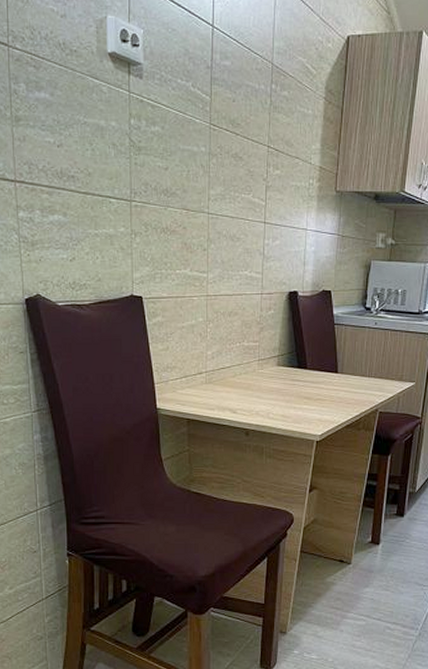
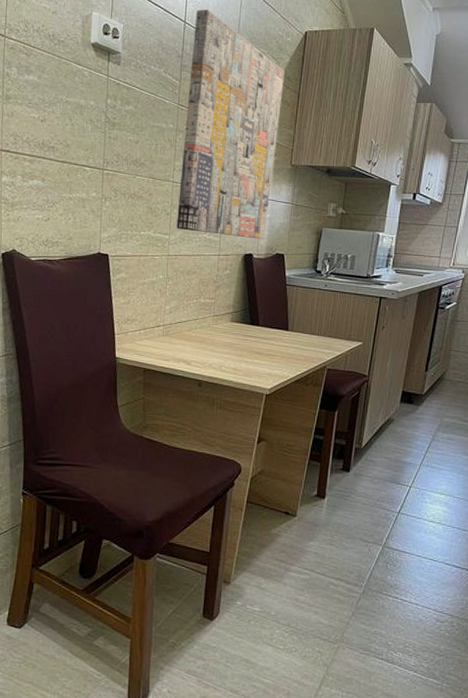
wall art: none [214,10,326,275] -> present [176,9,285,239]

